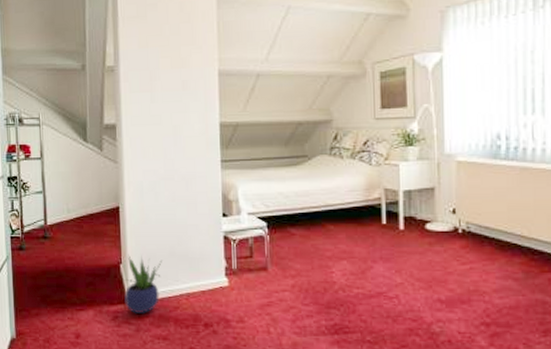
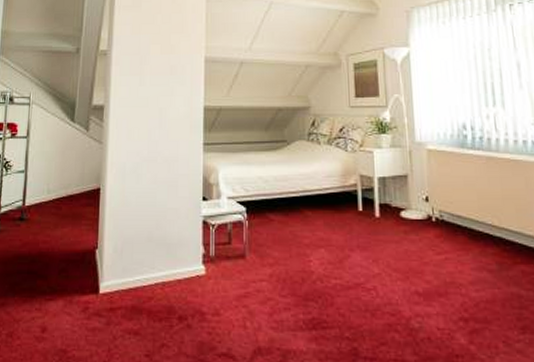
potted plant: present [124,254,162,315] -> none [97,238,139,306]

